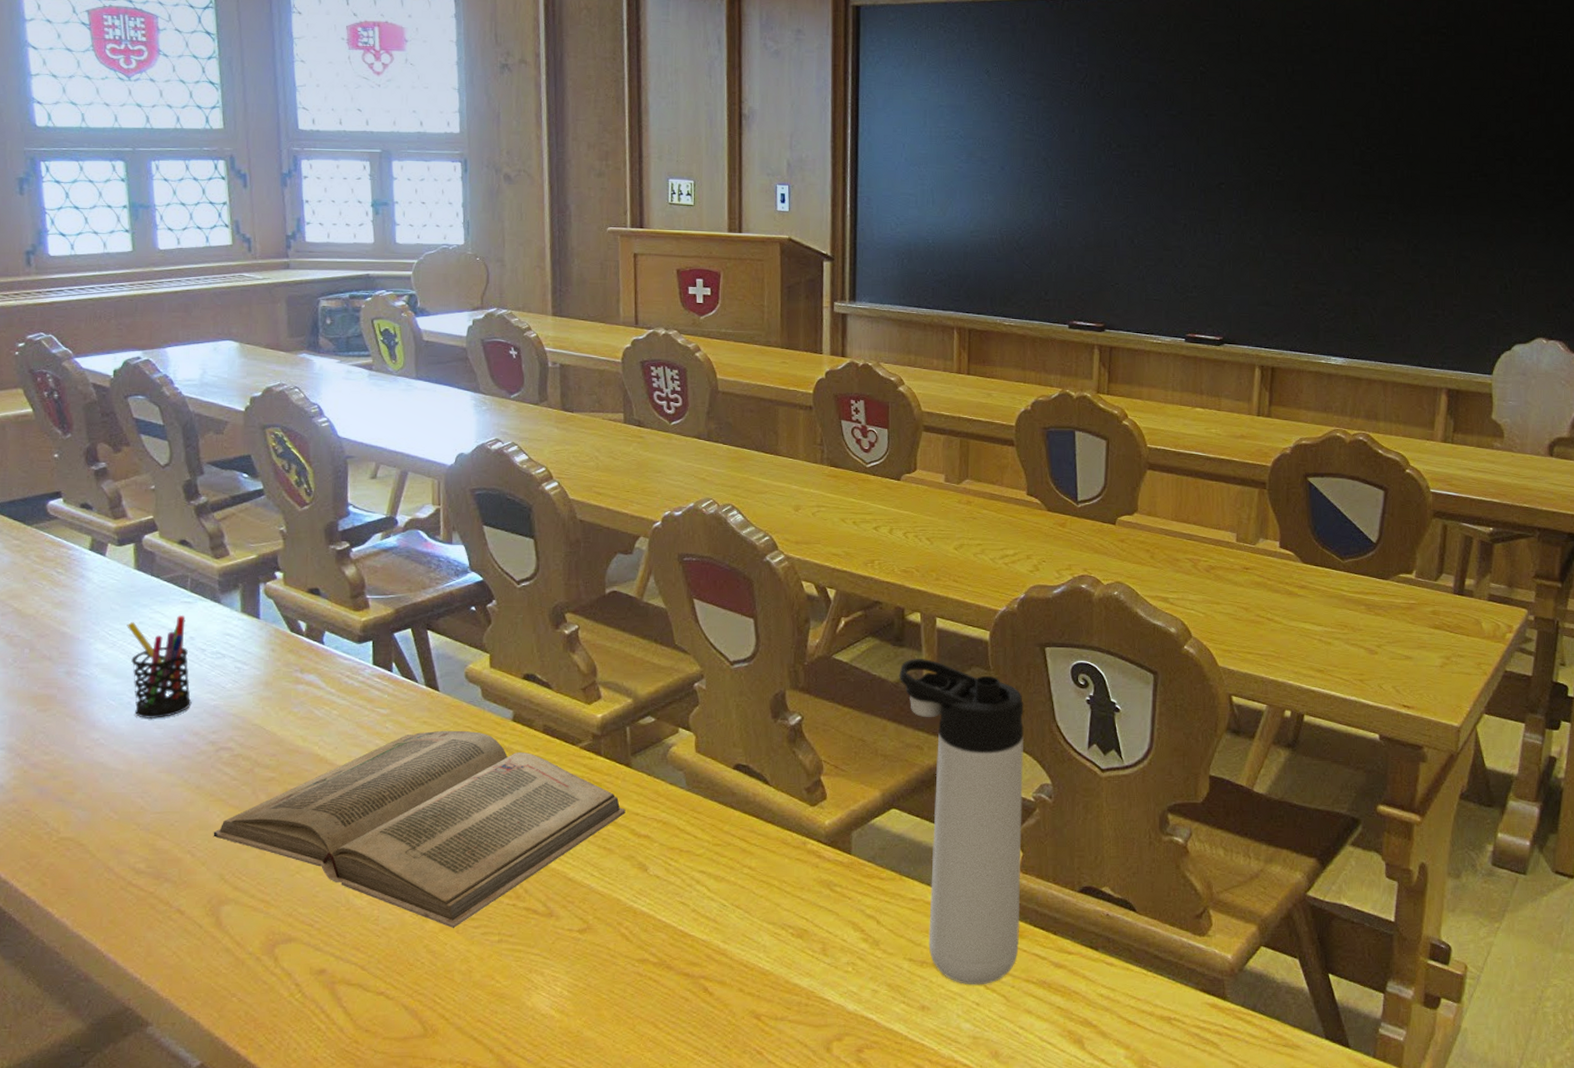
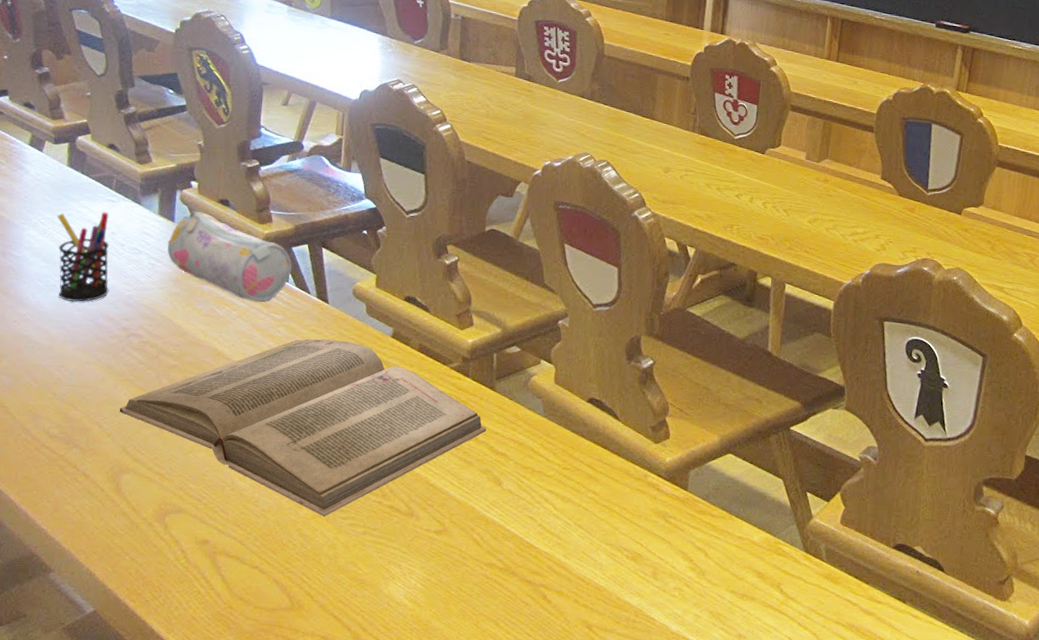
pencil case: none [254,605,395,698] -> present [167,211,292,303]
thermos bottle: present [899,659,1024,985] -> none [746,319,860,622]

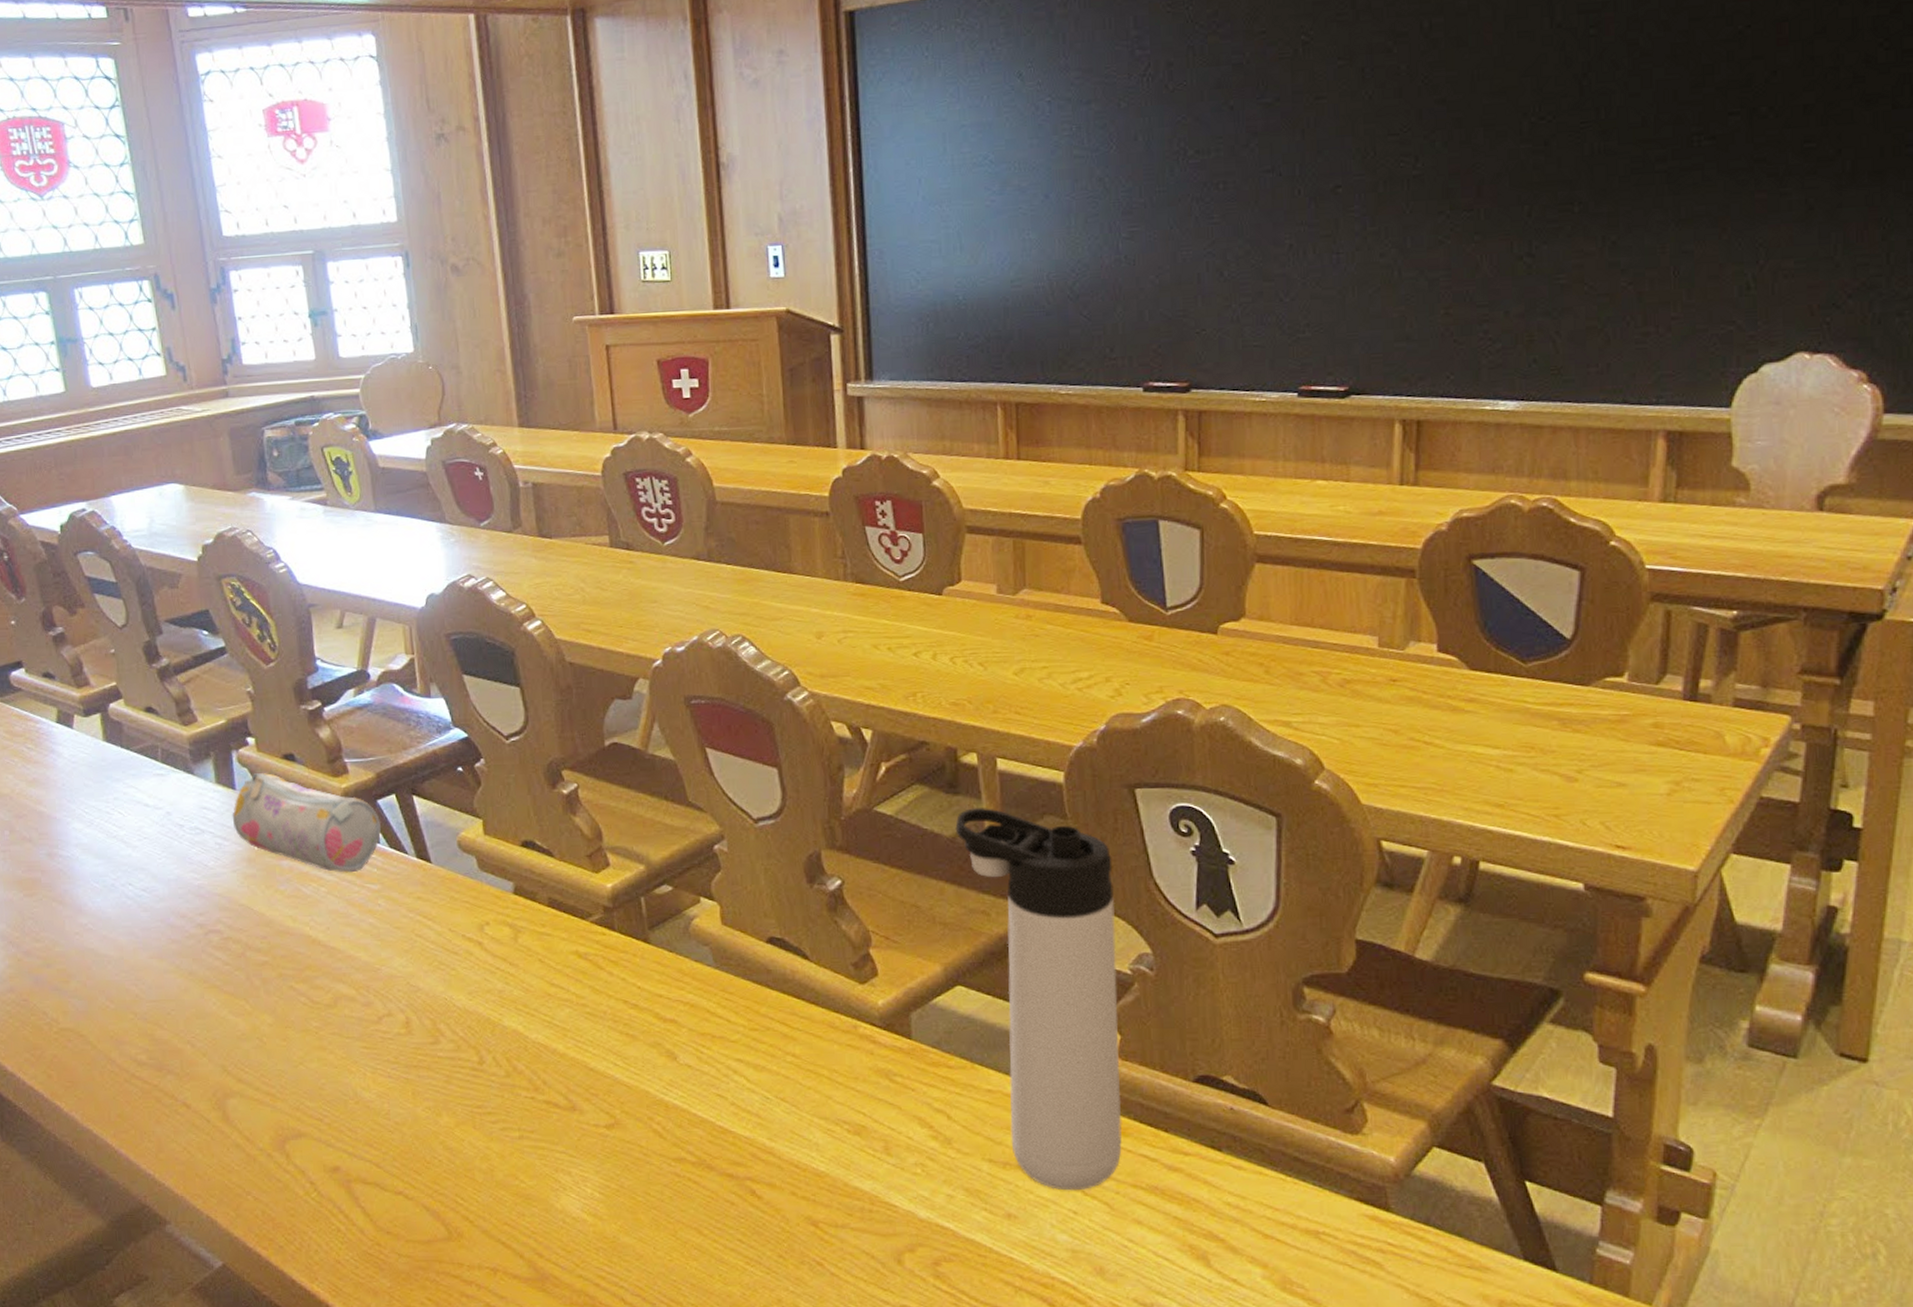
pen holder: present [57,212,109,302] -> none [102,789,175,902]
book: present [119,339,487,517] -> none [211,905,647,1123]
thermos bottle: none [746,319,860,622] -> present [955,808,1122,1191]

